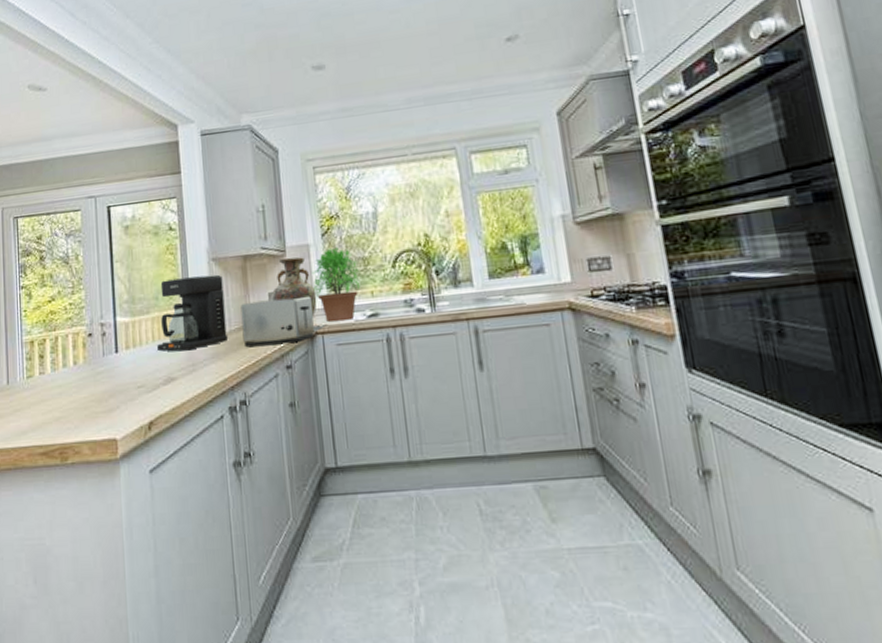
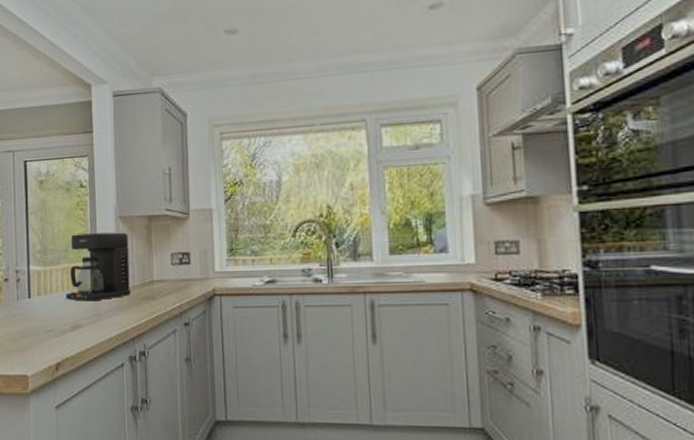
toaster: present [240,296,315,348] -> none [144,258,213,304]
vase: present [271,257,326,332] -> none [173,221,224,293]
potted plant: present [311,247,361,323] -> none [213,213,261,286]

